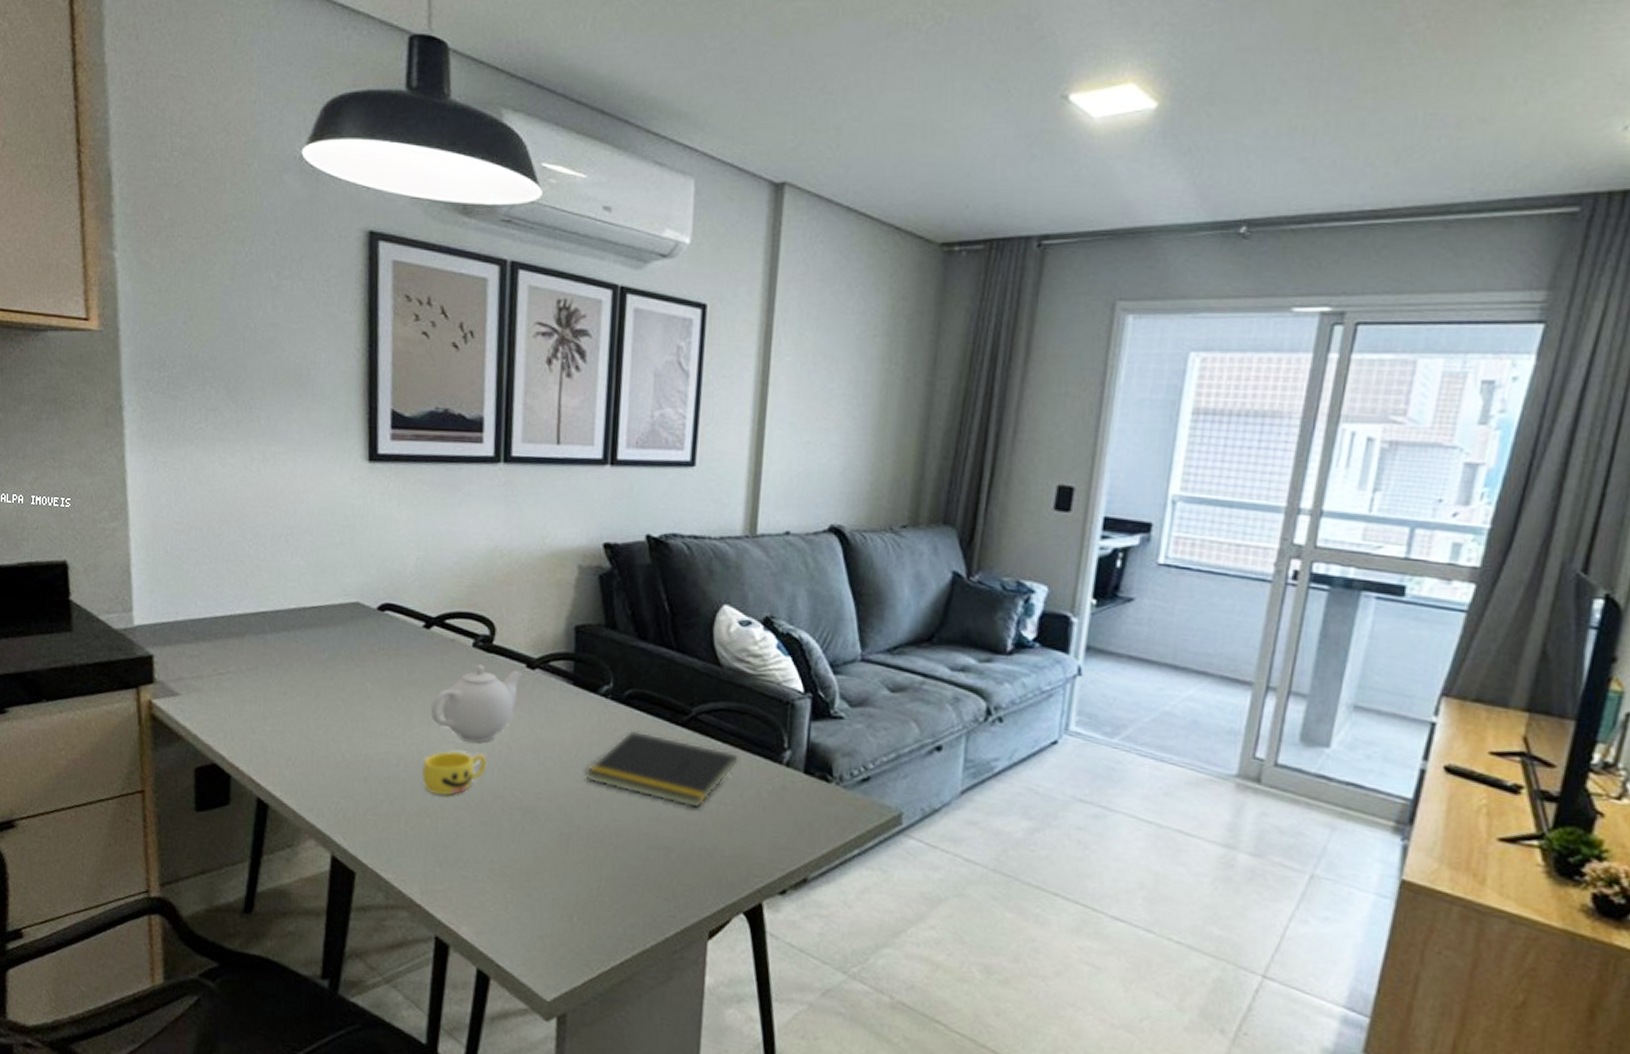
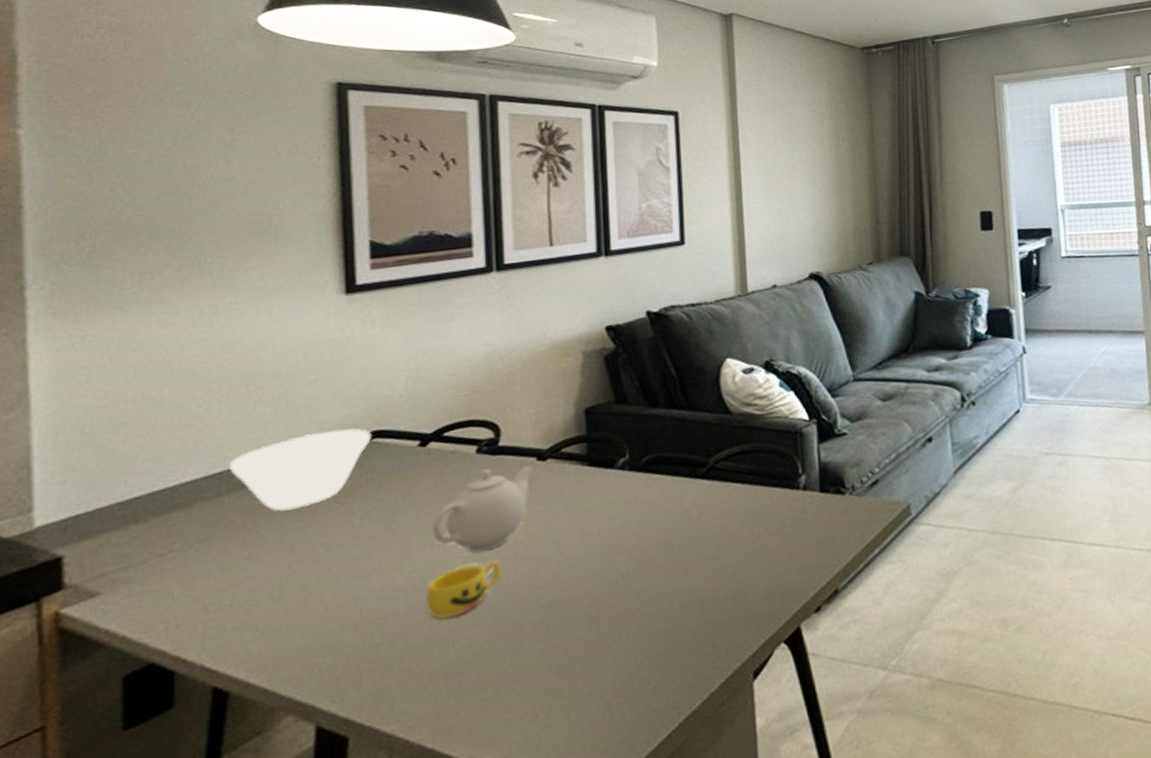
bowl: none [272,593,384,661] -> present [230,428,371,511]
notepad: present [585,730,740,809] -> none [610,489,760,558]

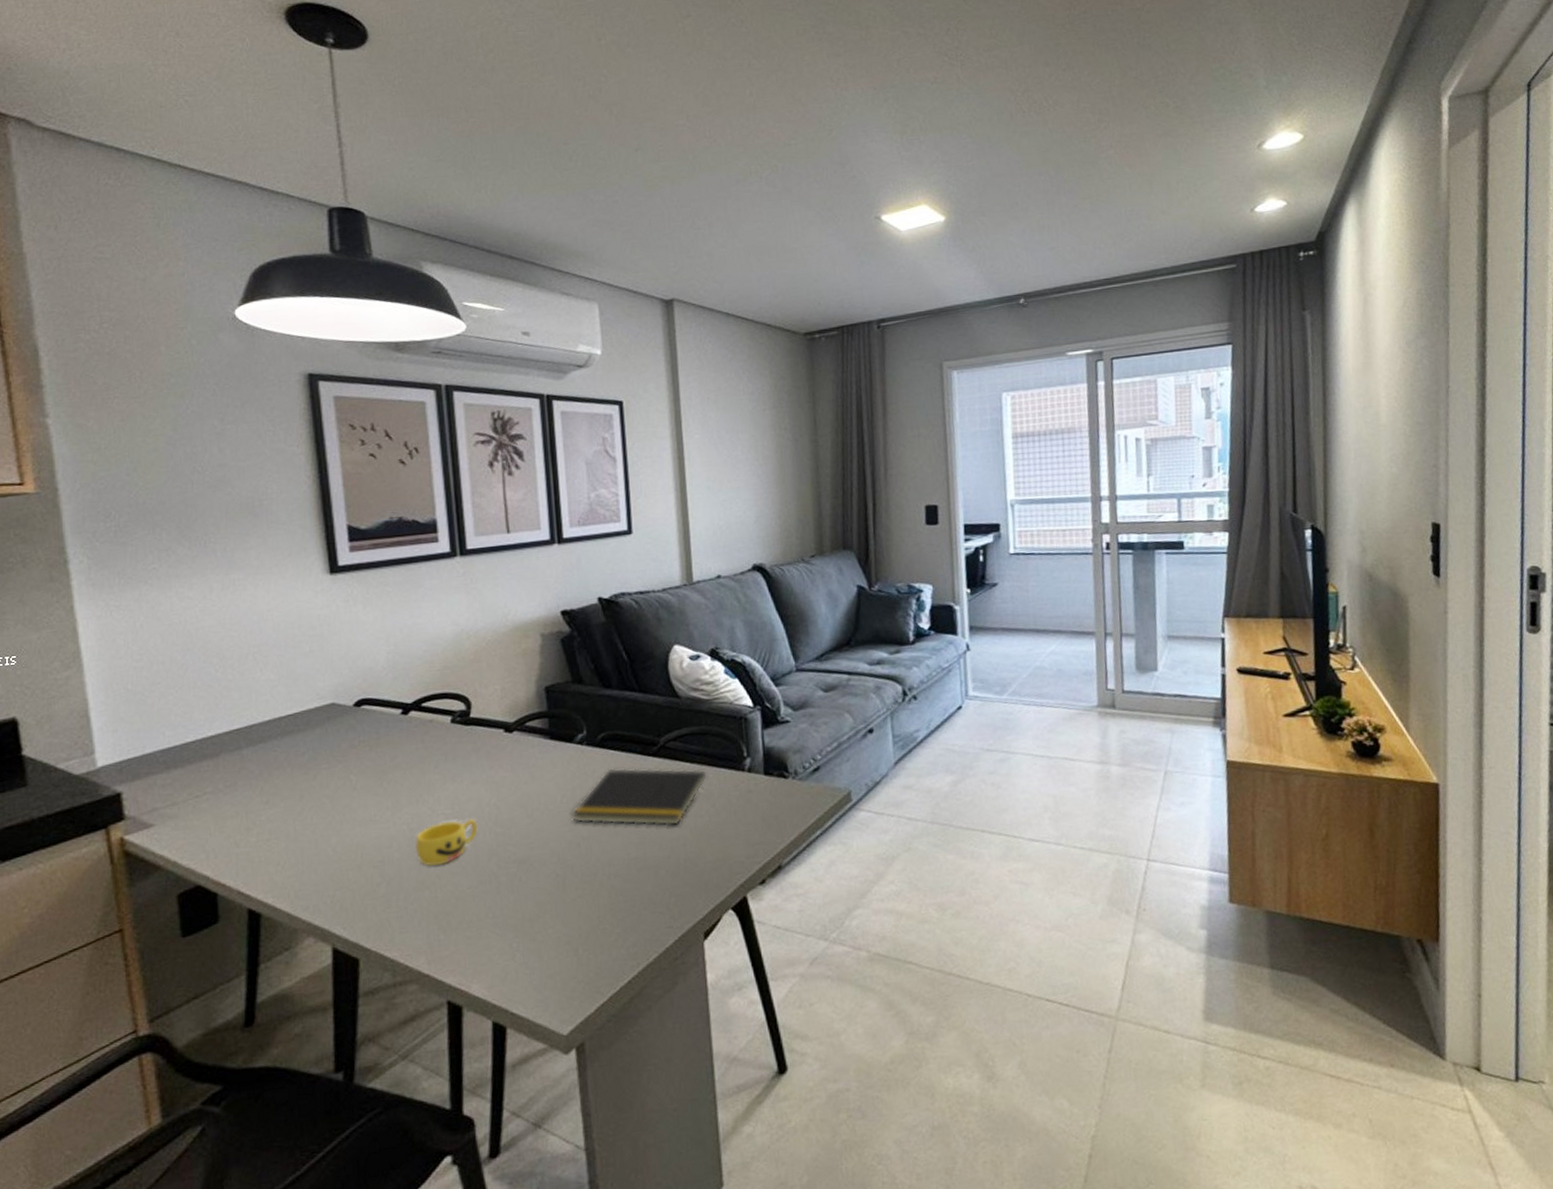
bowl: present [230,428,371,511] -> none [245,696,361,765]
teapot: present [432,466,534,553] -> none [416,737,502,811]
notepad: none [610,489,760,558] -> present [572,767,708,827]

